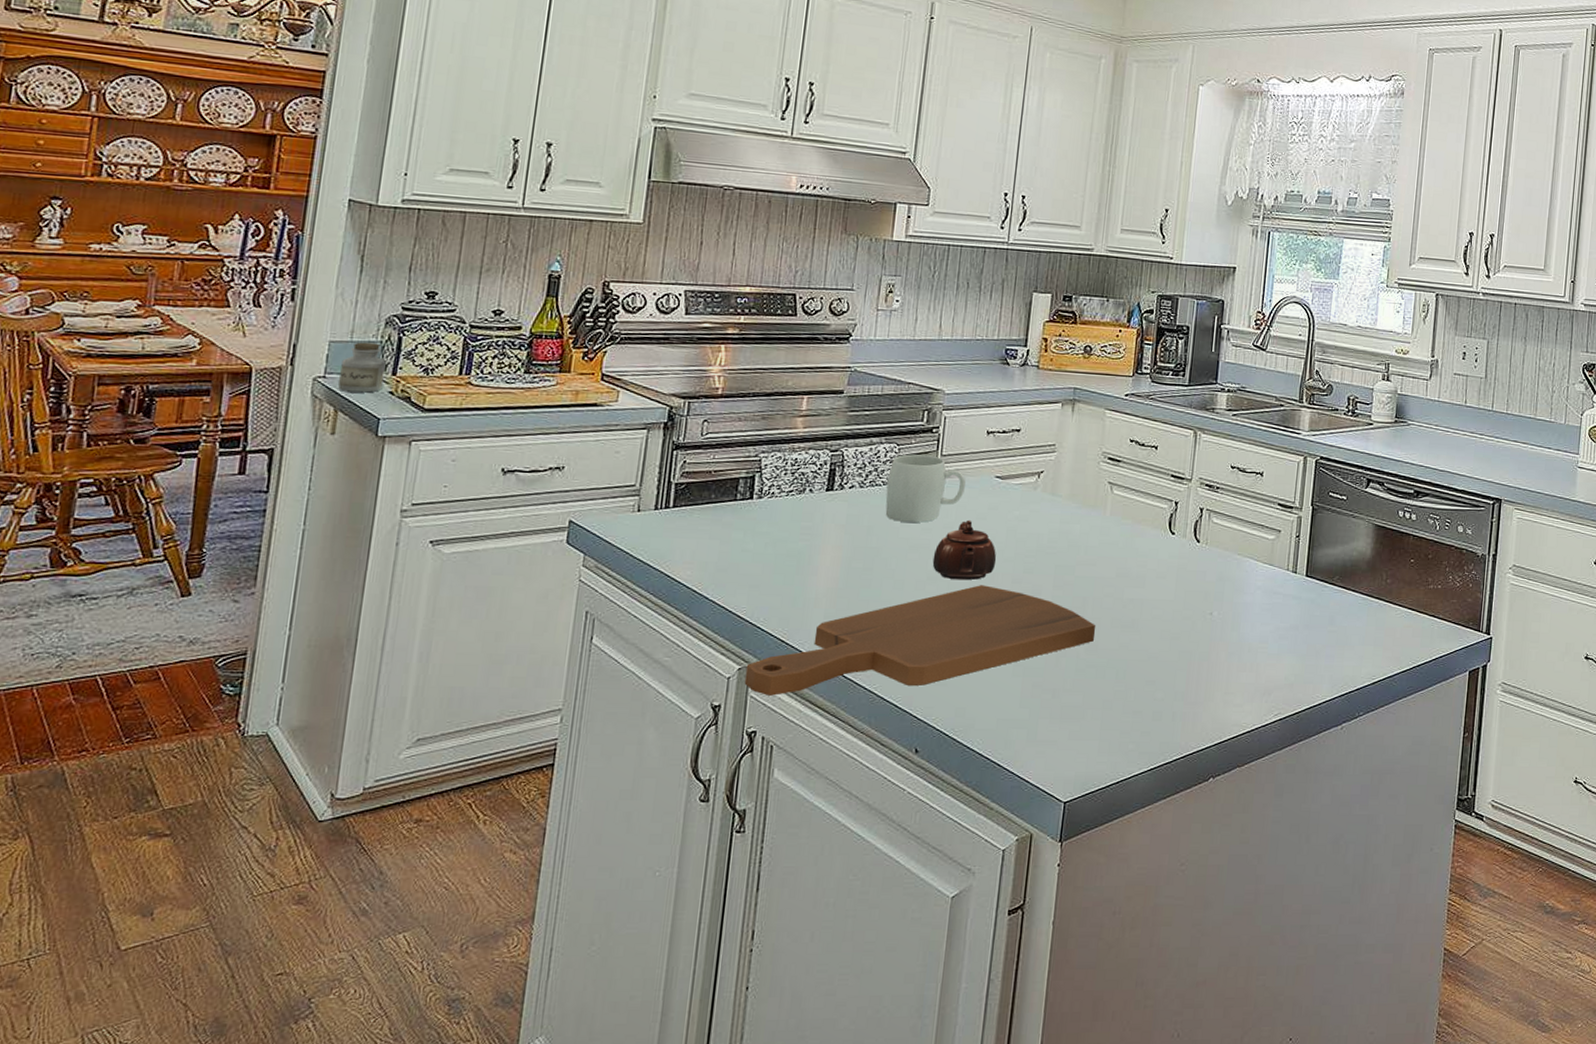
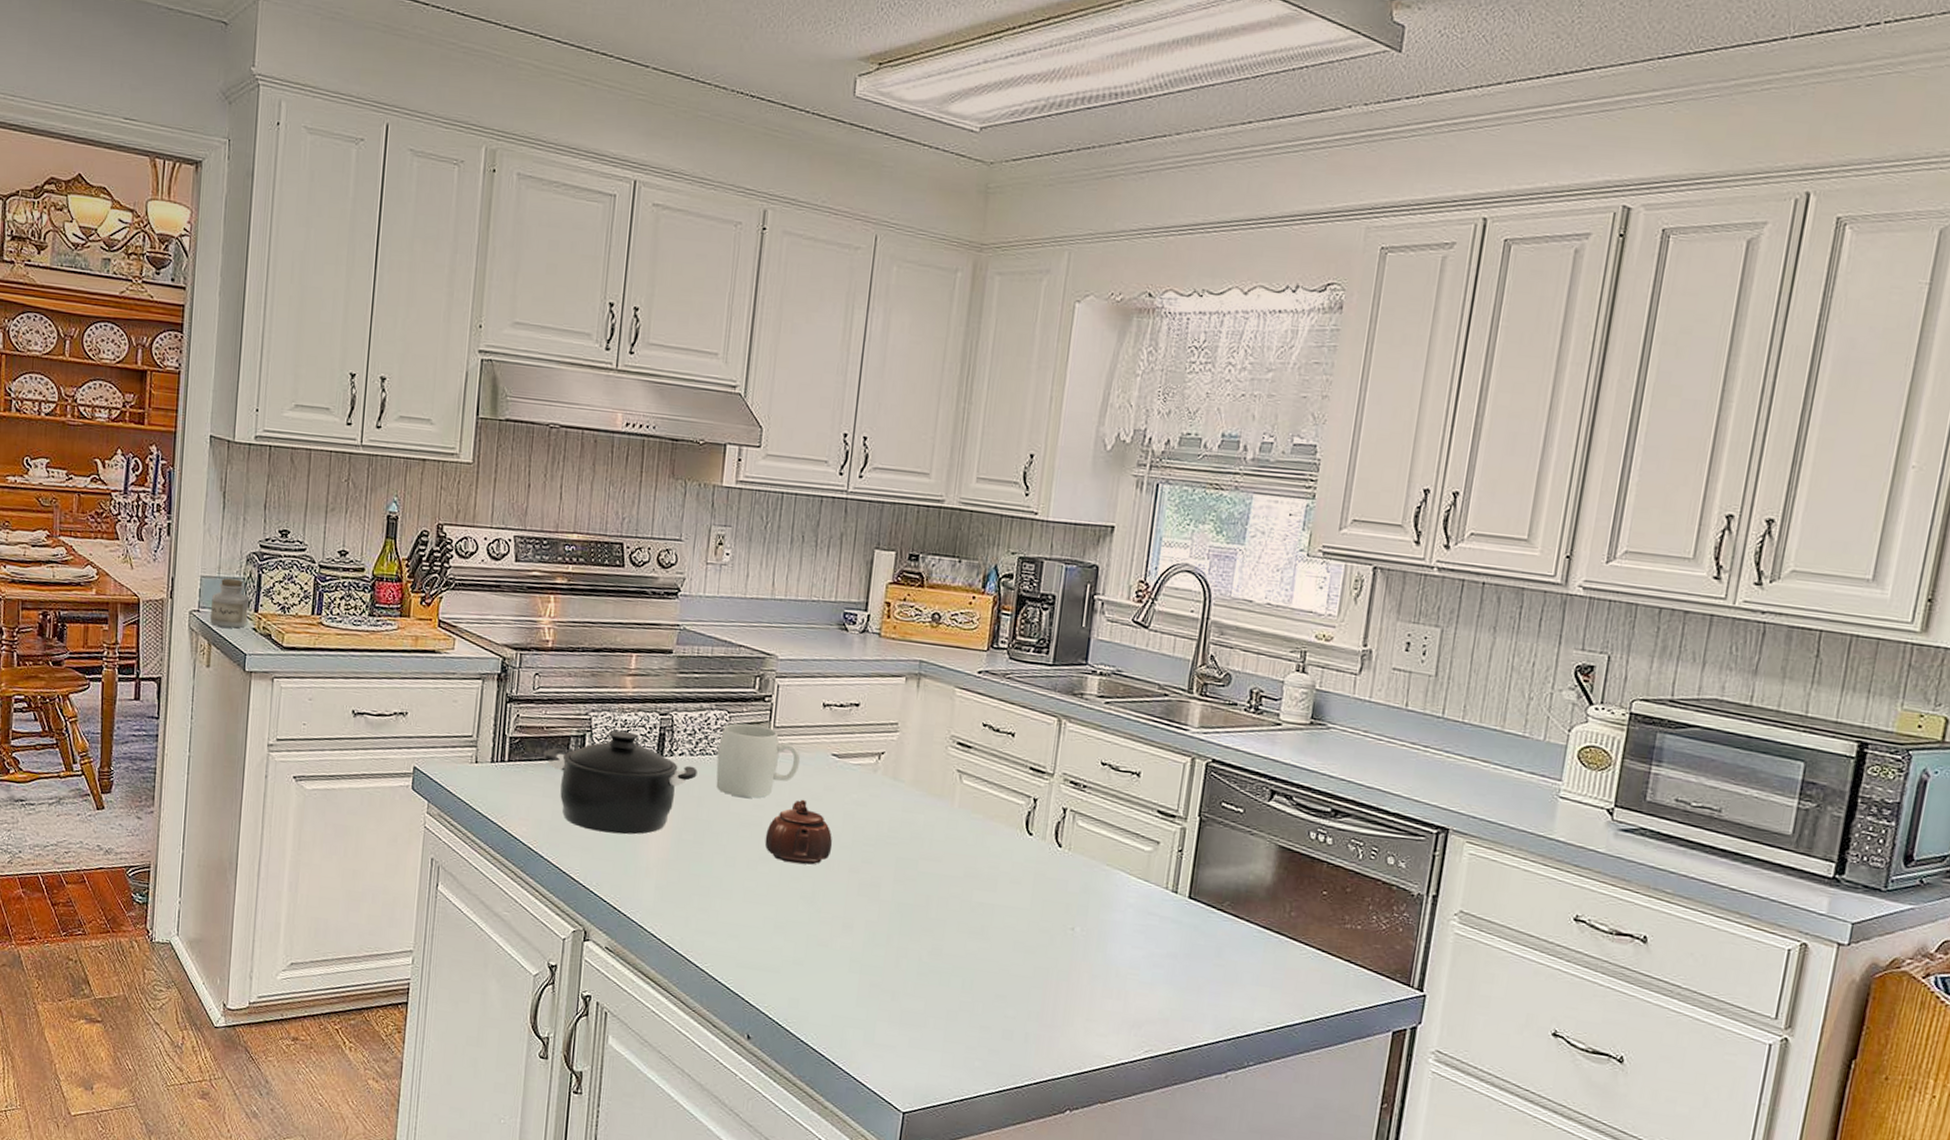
saucepan: none [710,469,867,569] -> present [543,731,698,834]
cutting board: present [744,585,1096,697] -> none [579,870,941,970]

